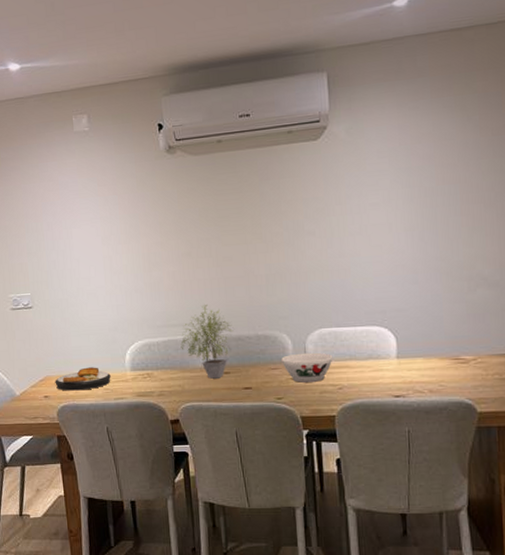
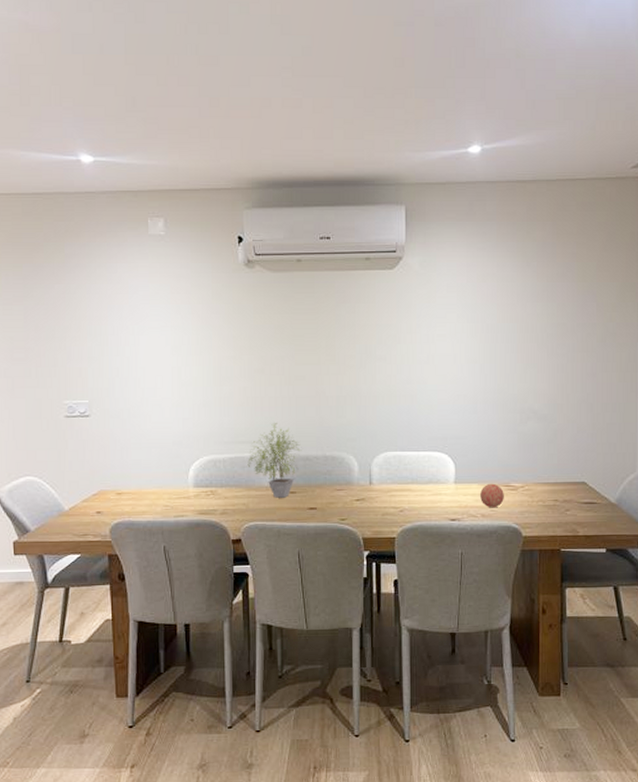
plate: present [55,367,111,391] -> none [109,482,172,507]
bowl: present [281,352,333,383] -> none [347,475,396,504]
decorative ball: none [426,357,454,383] -> present [480,483,504,508]

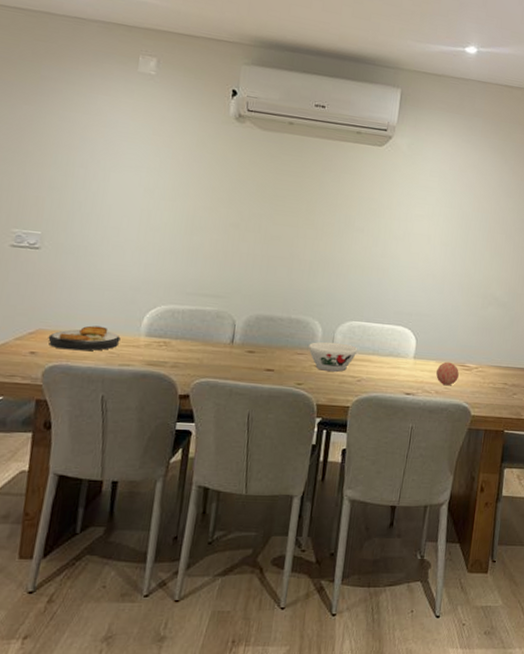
plate: none [109,482,172,507] -> present [48,325,121,351]
potted plant: present [247,423,302,498] -> none [207,279,268,357]
bowl: none [347,475,396,504] -> present [308,341,358,372]

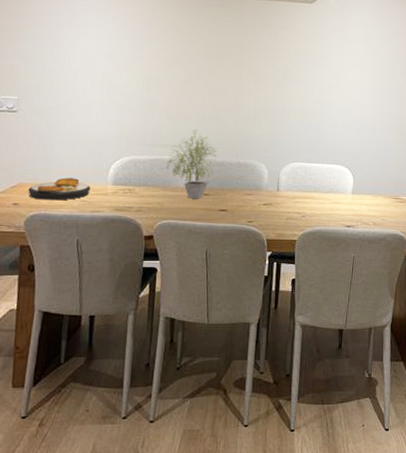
potted plant: none [207,279,268,357] -> present [166,130,218,199]
bowl: present [308,341,358,372] -> none [257,182,301,209]
decorative ball: present [436,362,459,386] -> none [373,195,394,218]

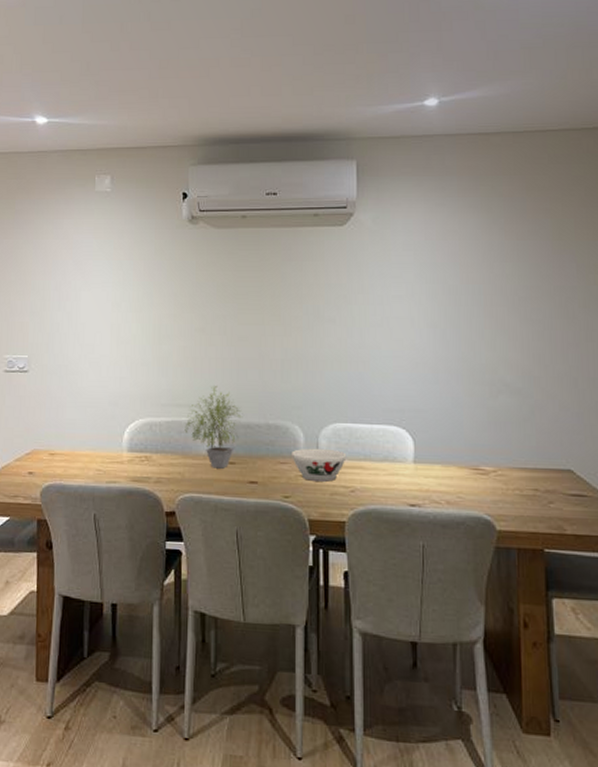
plate: present [28,177,91,201] -> none [42,443,105,469]
bowl: none [257,182,301,209] -> present [291,448,347,482]

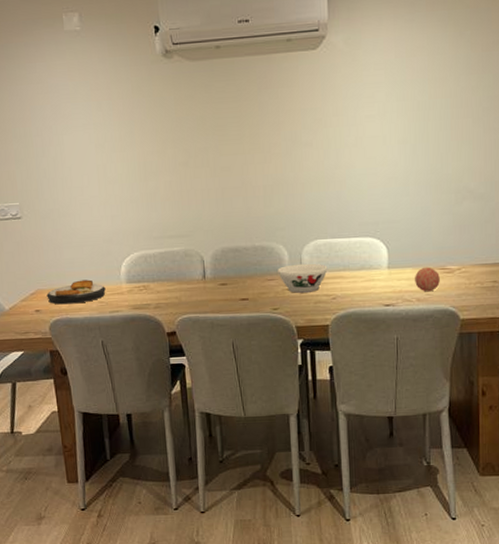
plate: none [42,443,105,469] -> present [46,279,106,305]
potted plant: present [184,386,243,469] -> none [177,216,231,290]
decorative ball: none [444,465,473,495] -> present [415,267,440,292]

